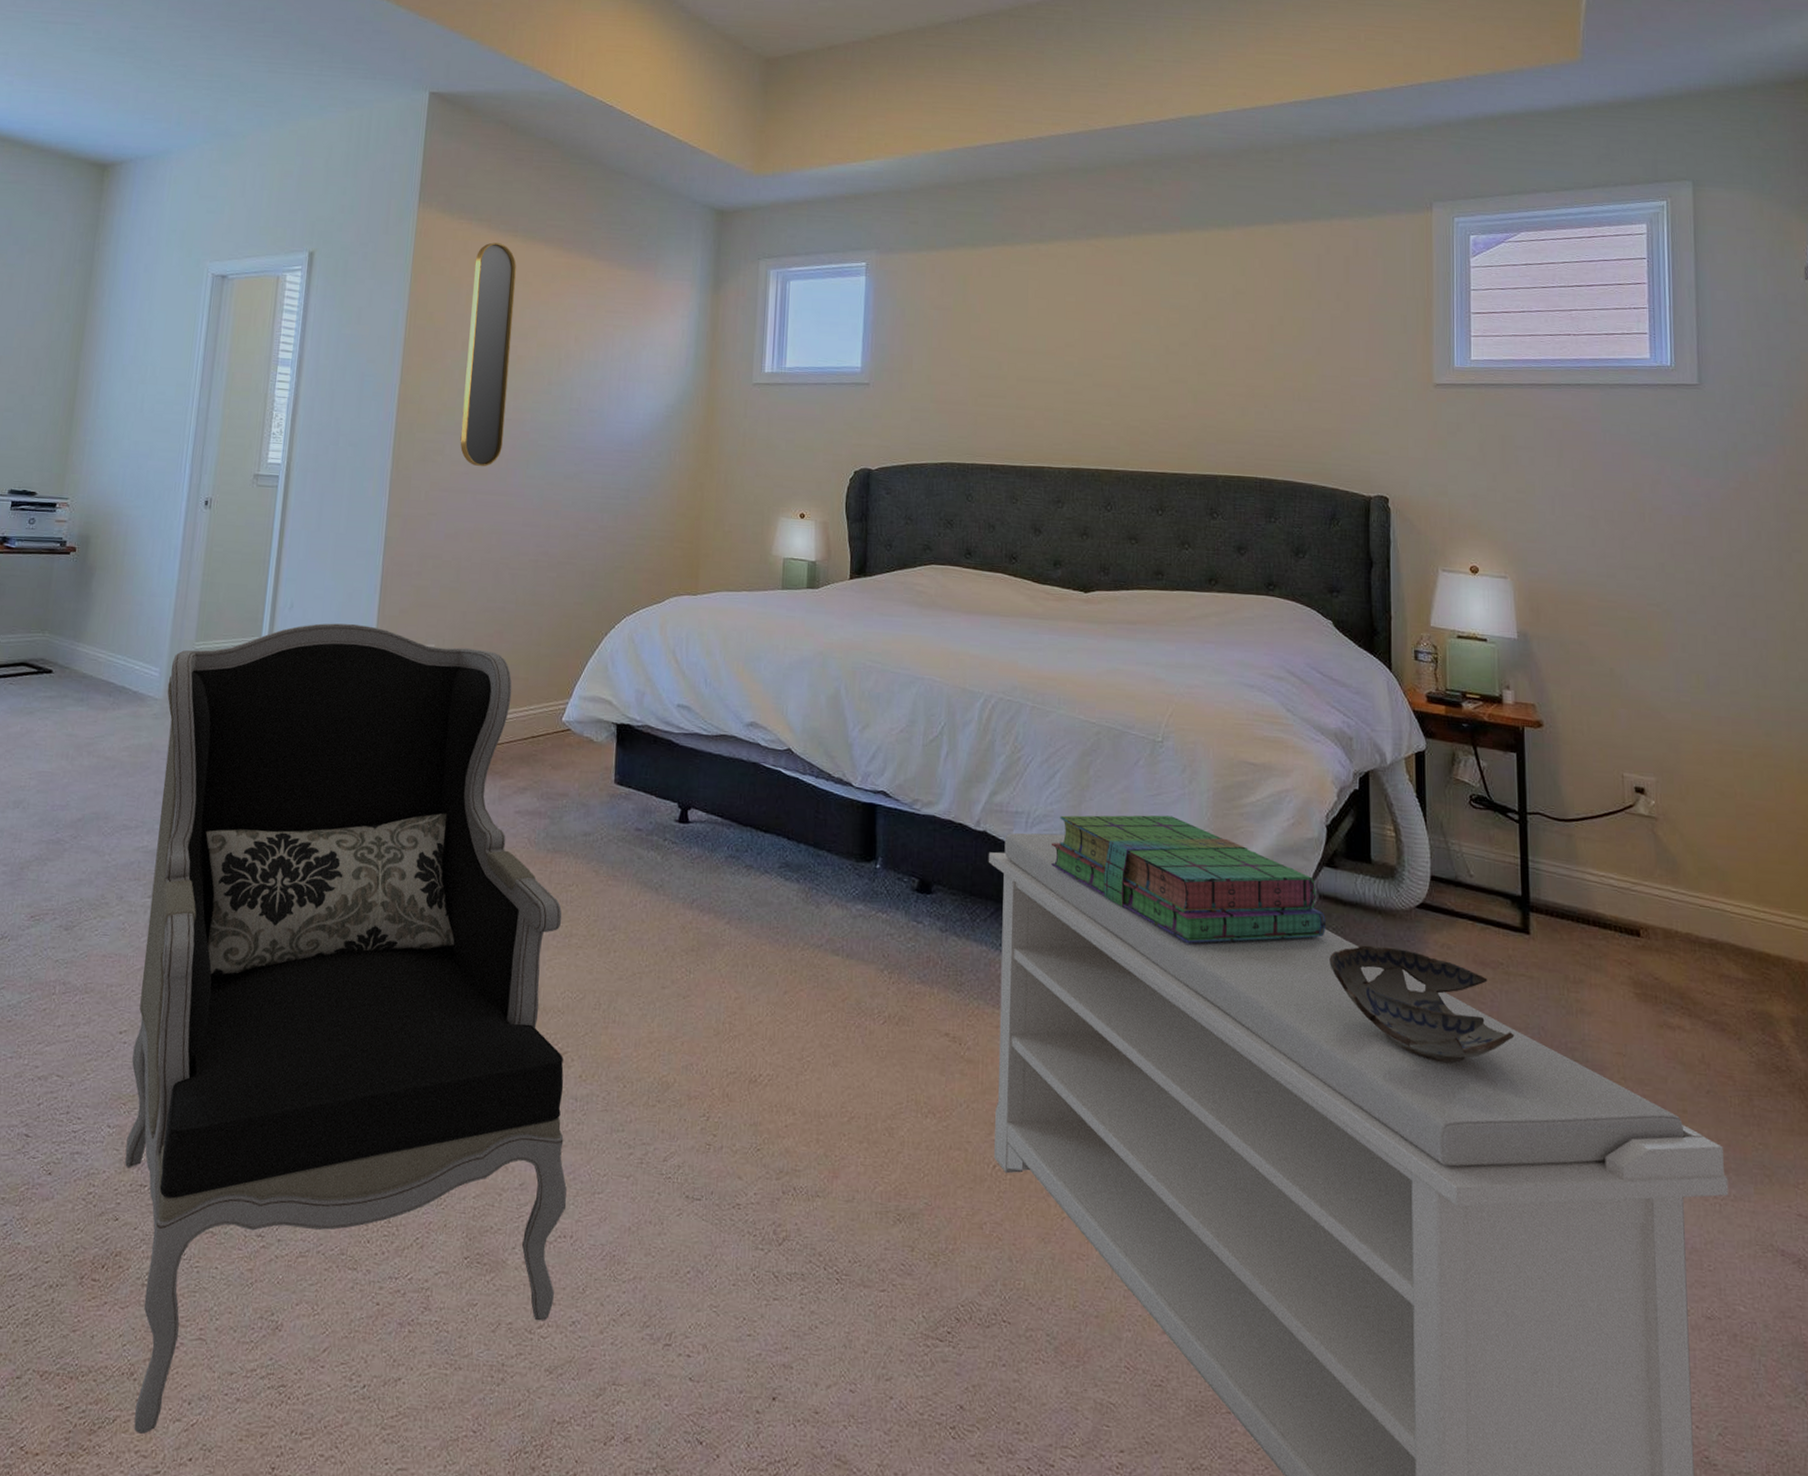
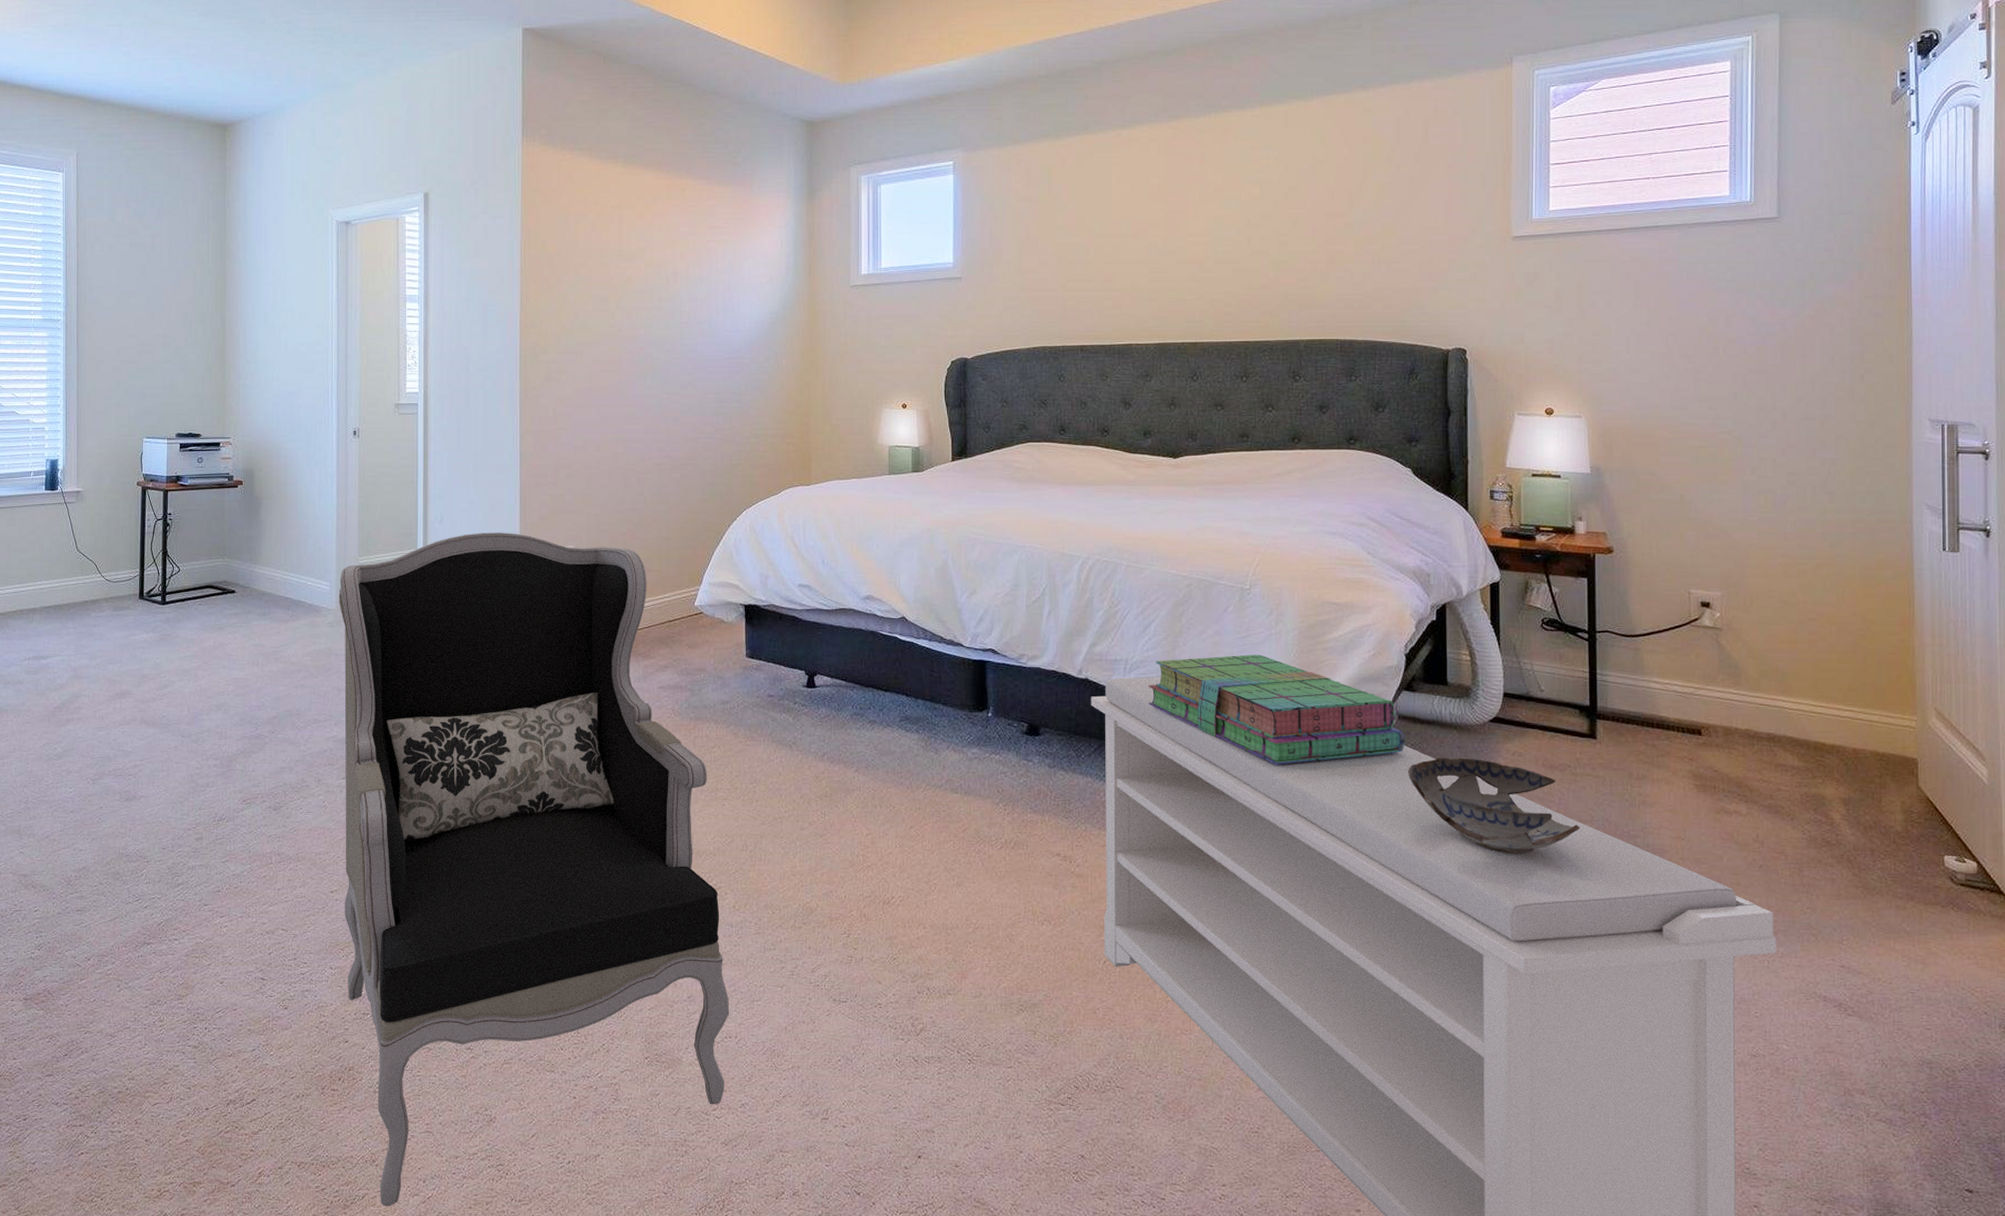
home mirror: present [460,242,517,466] -> none [580,170,620,381]

